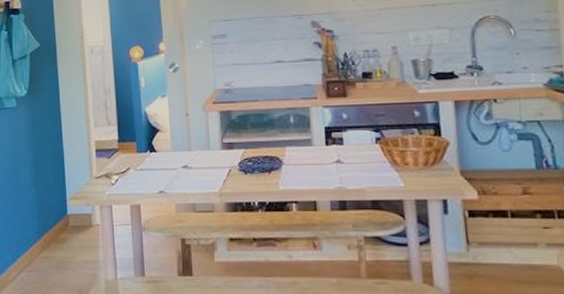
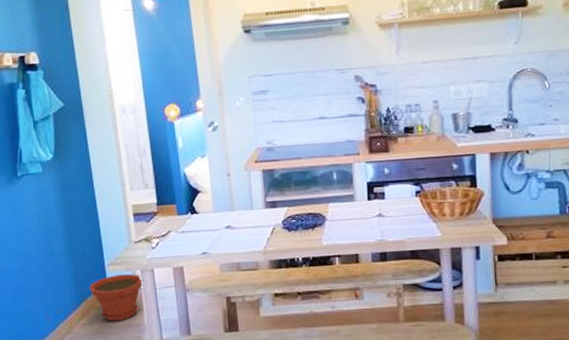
plant pot: none [51,209,102,257] -> present [89,274,144,322]

